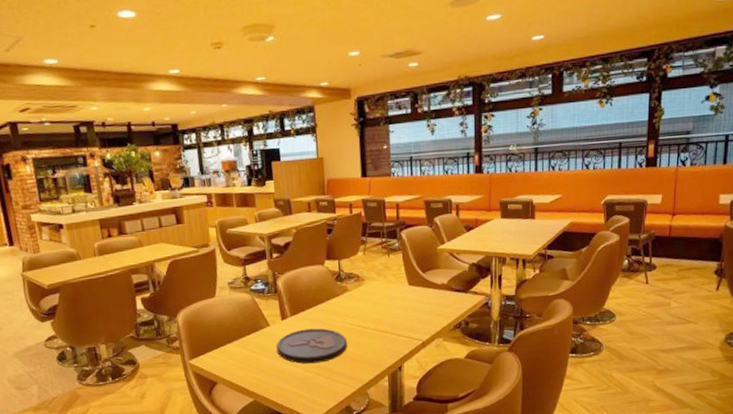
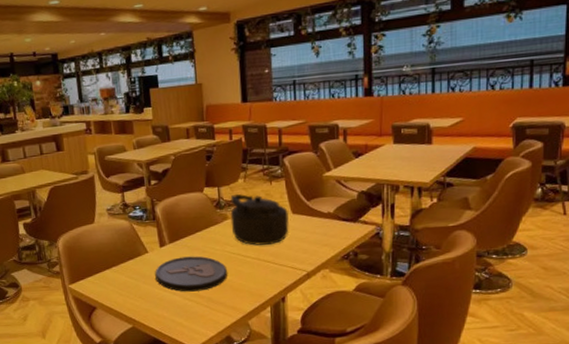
kettle: none [350,266,406,317] -> present [230,193,289,246]

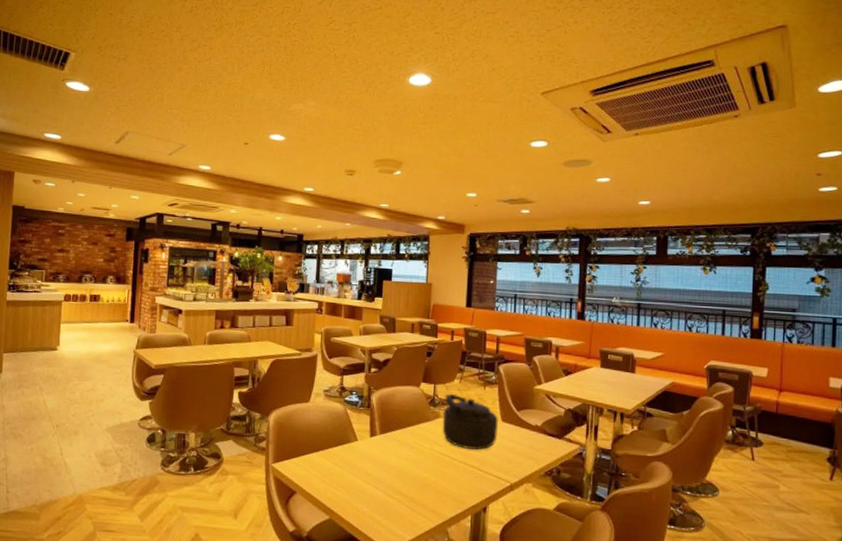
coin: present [155,256,228,292] -> none [361,450,434,489]

